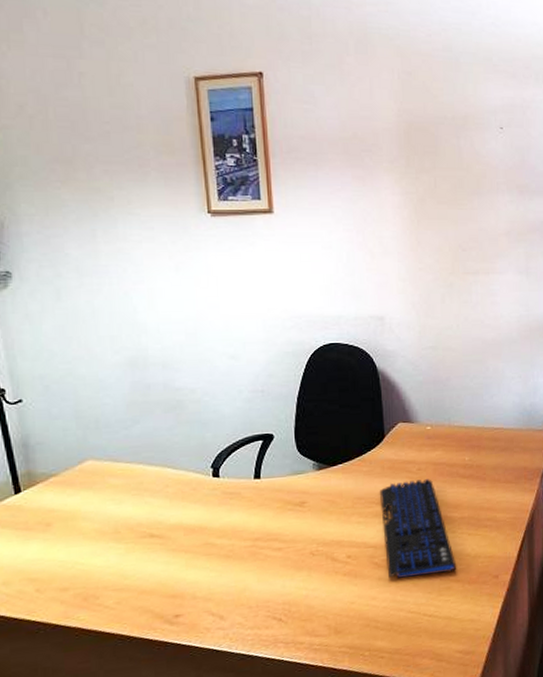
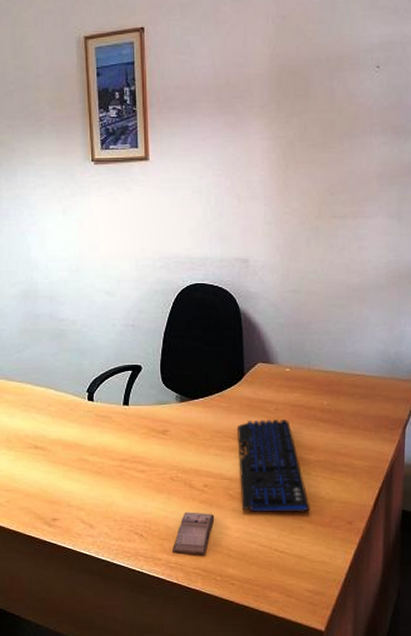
book: none [314,585,360,634] -> present [171,512,215,555]

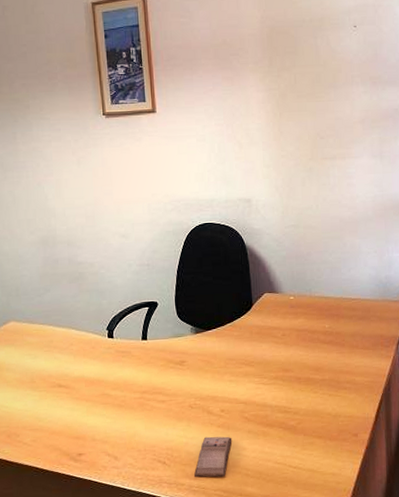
keyboard: present [237,420,310,513] -> none [249,344,319,432]

